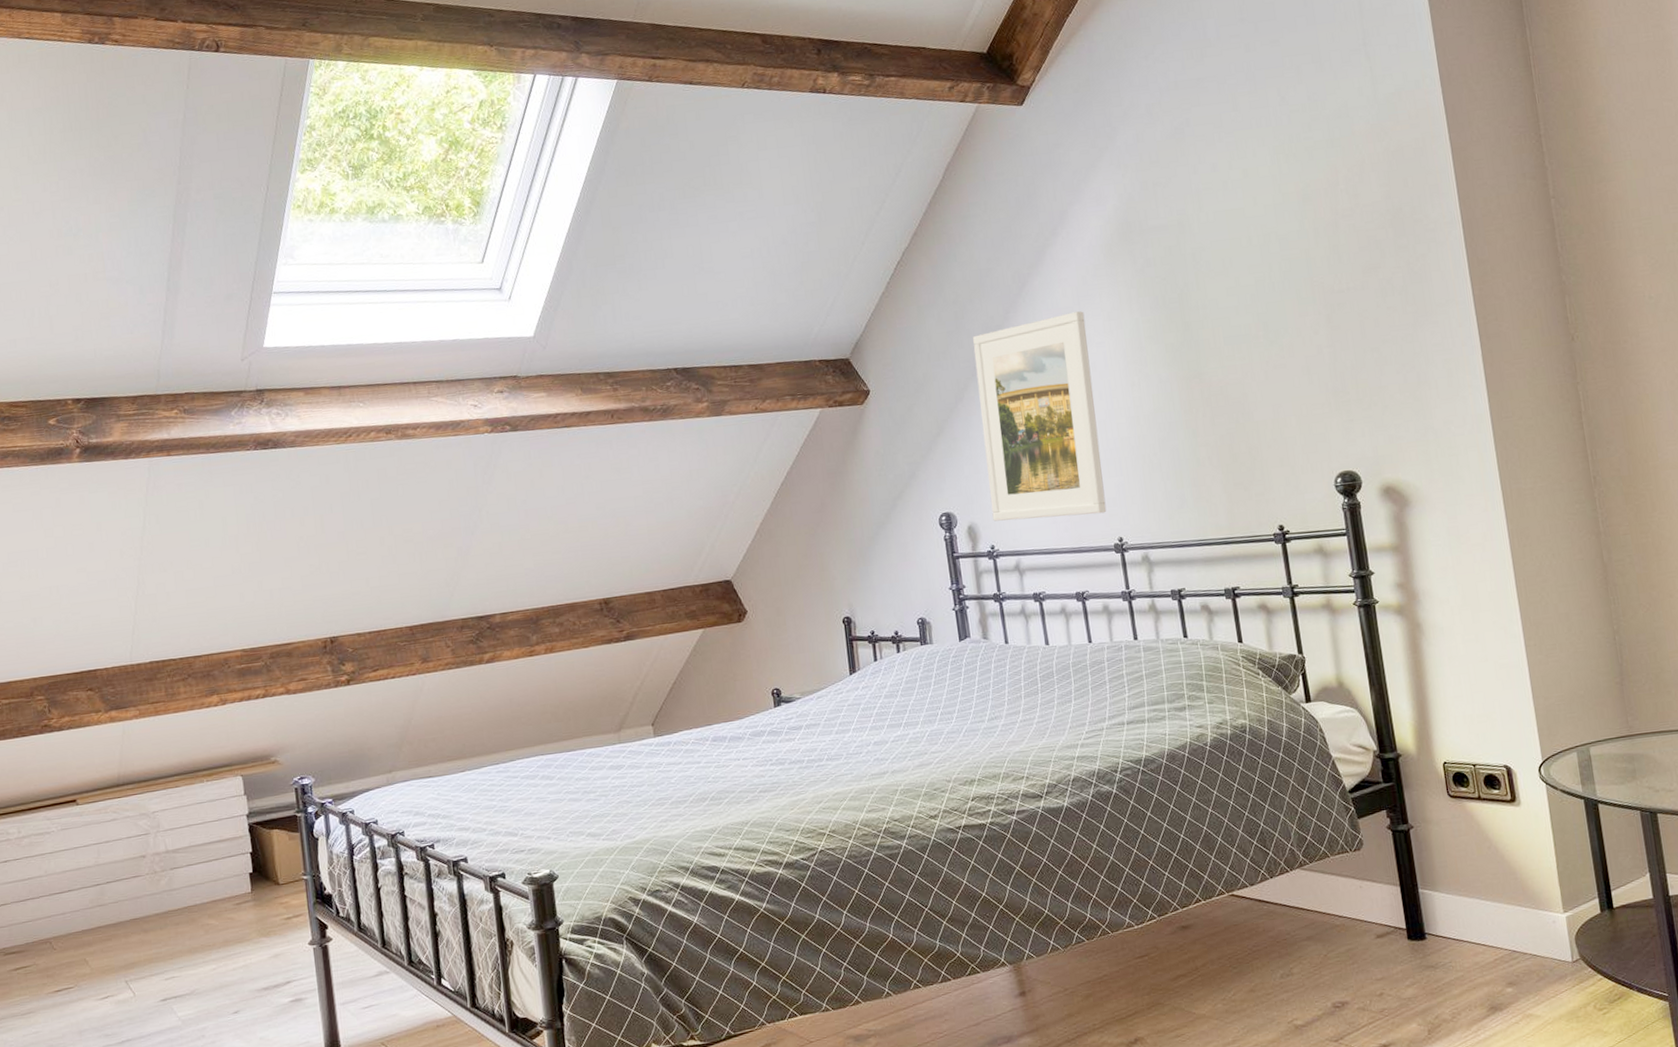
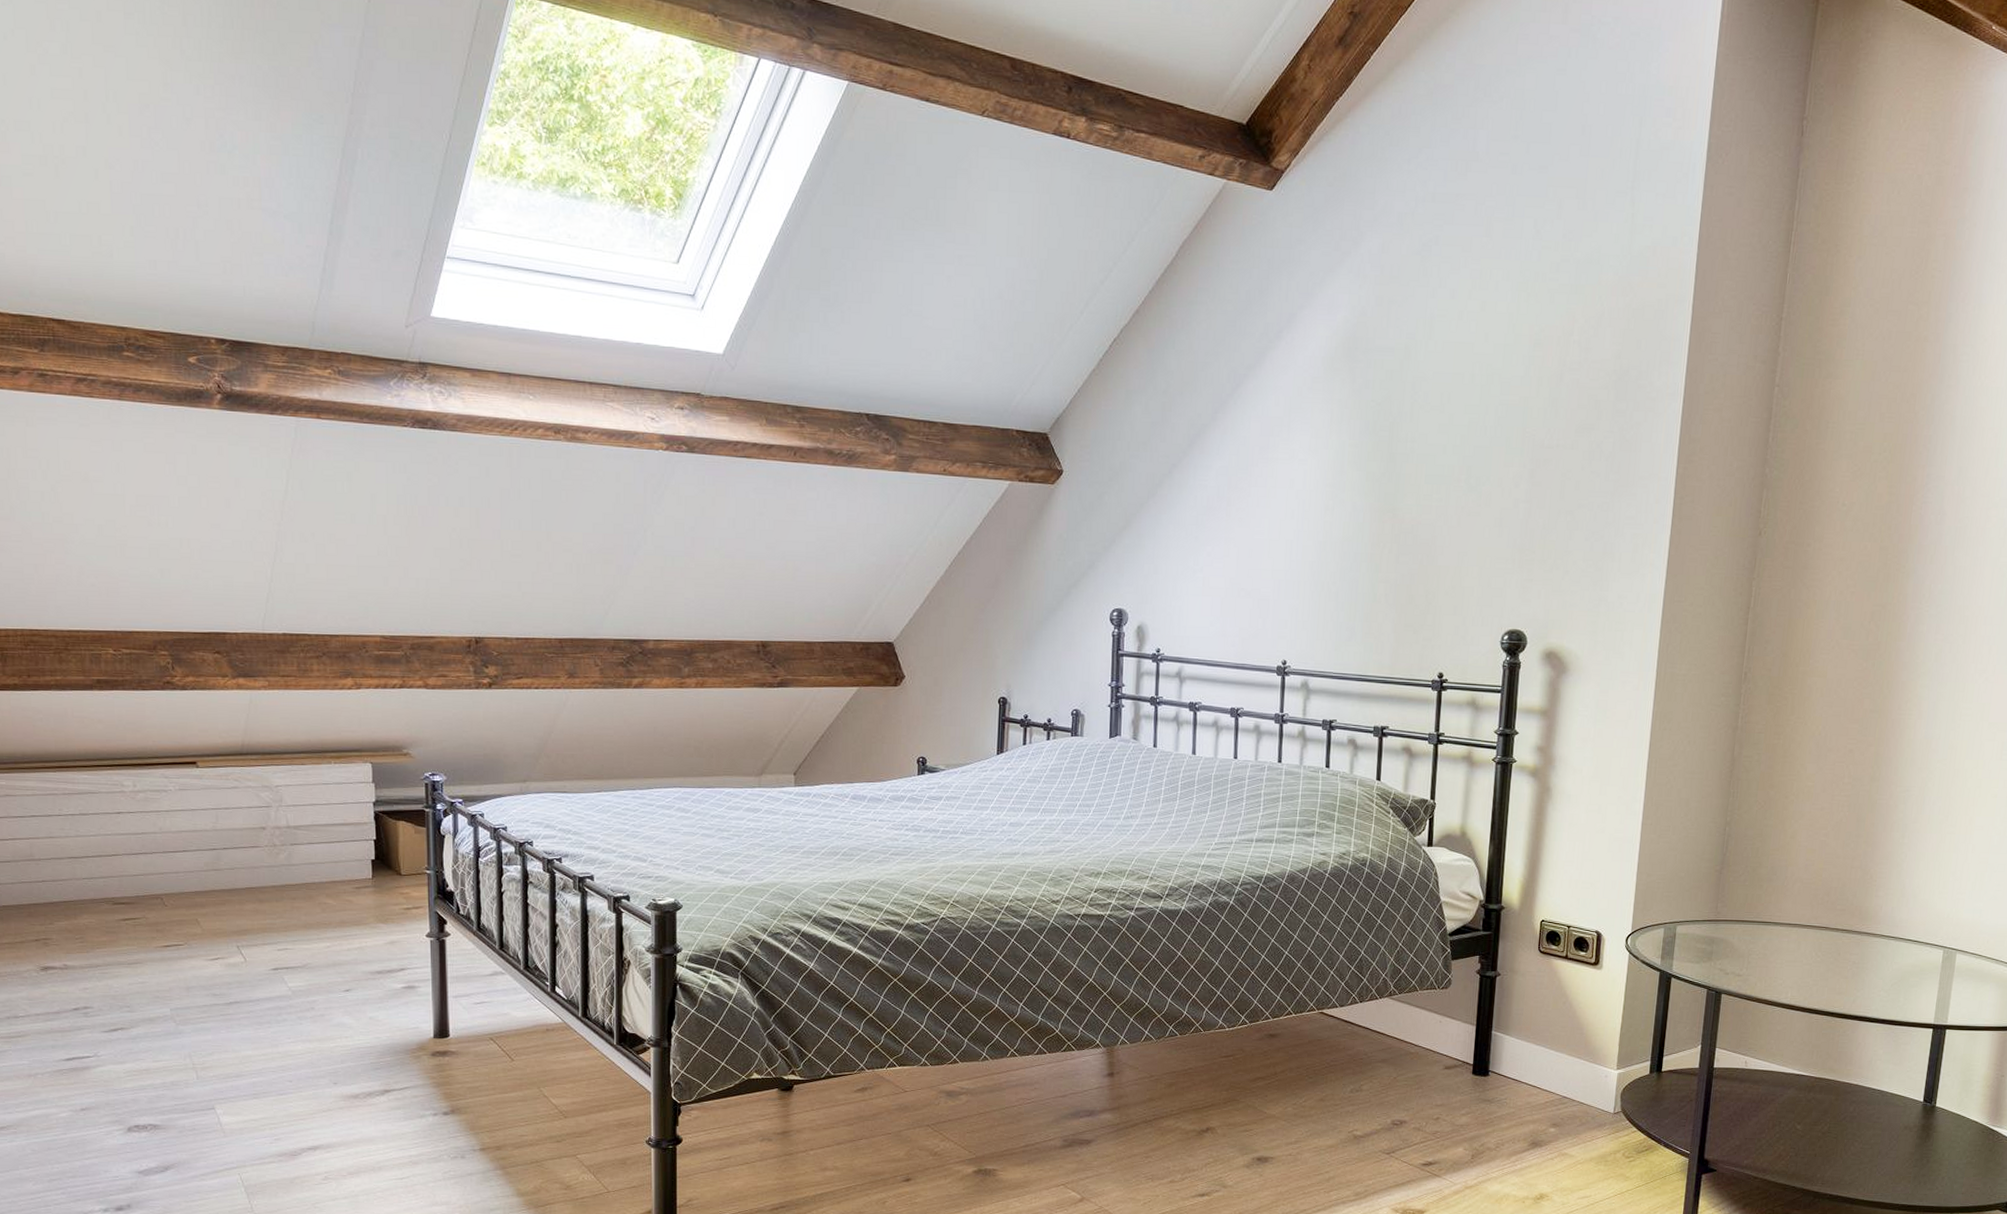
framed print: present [973,311,1107,521] -> none [1163,423,1293,634]

